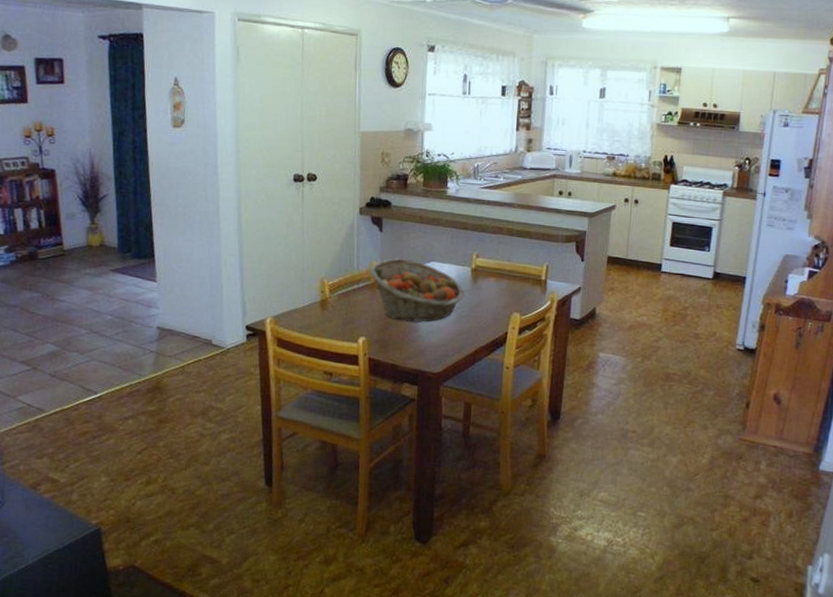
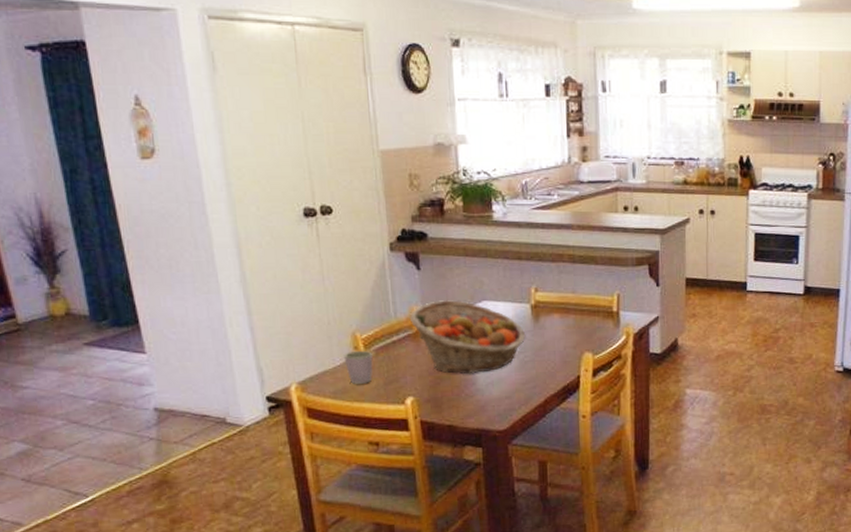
mug: none [312,294,336,322] -> present [343,350,373,384]

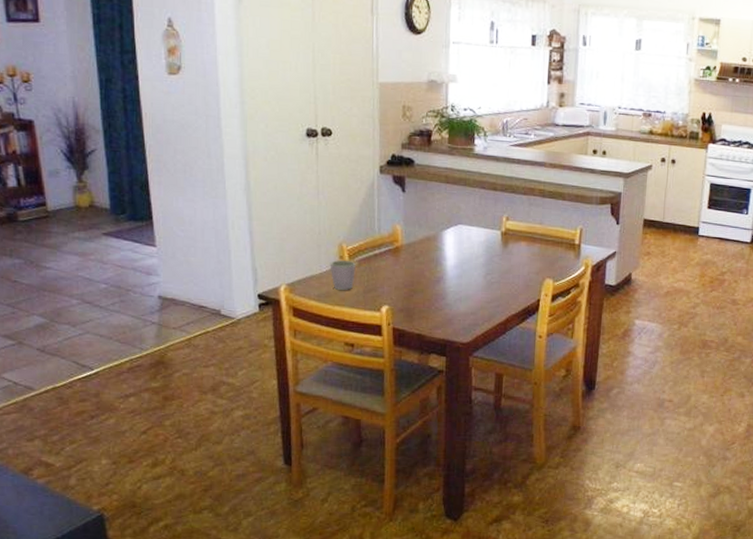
fruit basket: present [409,300,526,375] -> none [391,221,495,290]

